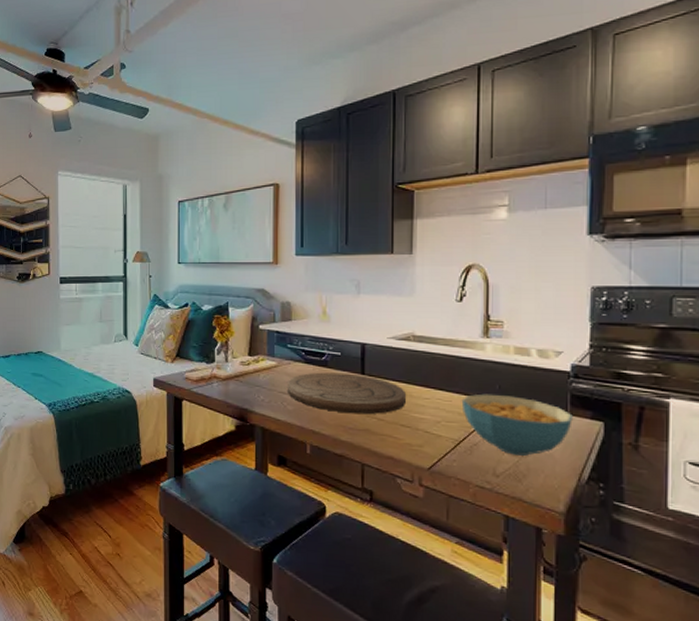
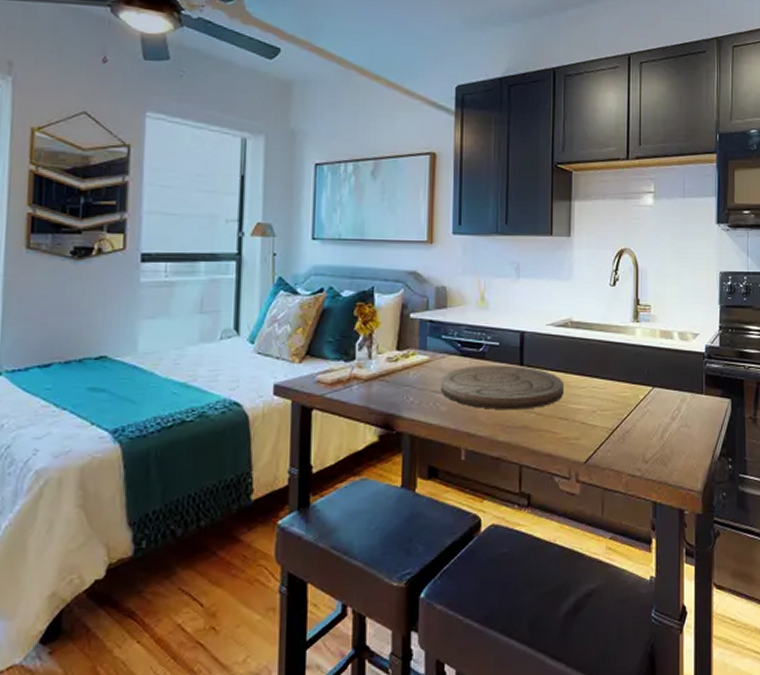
cereal bowl: present [461,393,573,456] -> none [615,378,707,439]

